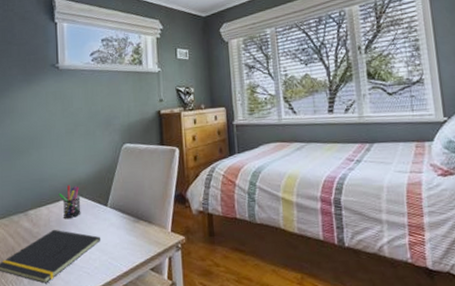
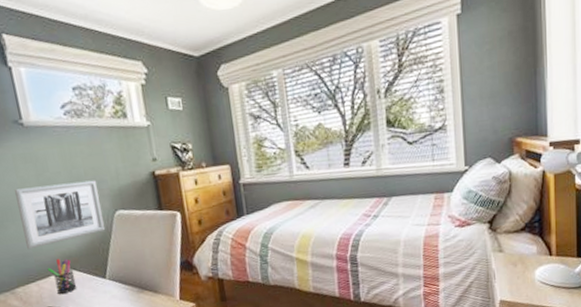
wall art: none [43,116,113,175] -> present [15,180,106,250]

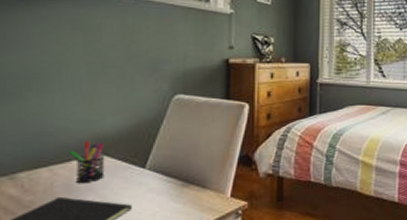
wall art: present [15,180,106,250] -> none [48,56,159,127]

